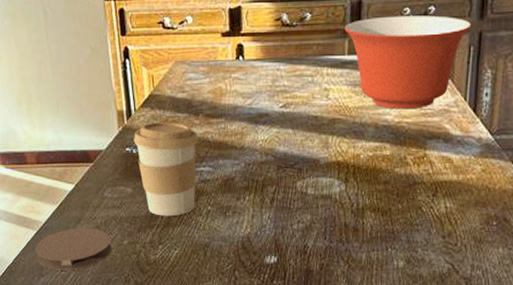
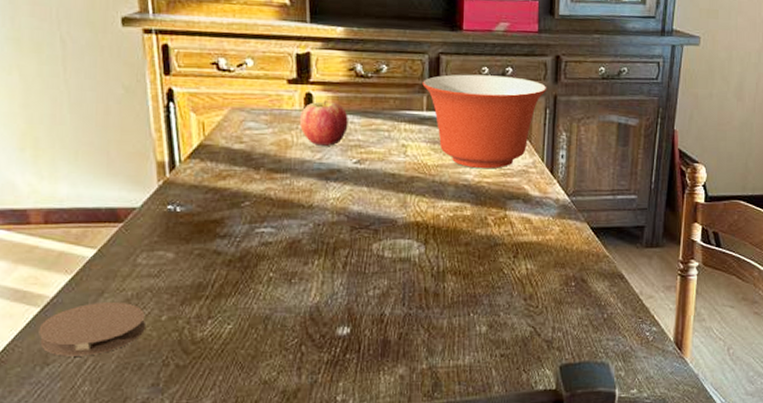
coffee cup: present [134,122,198,217] -> none [177,176,258,286]
apple: none [232,49,275,92] -> present [299,100,348,146]

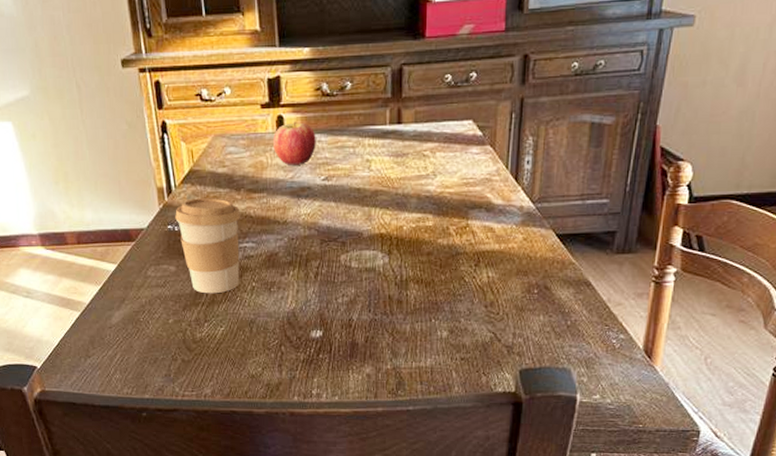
coaster: present [38,301,147,356] -> none [81,307,158,351]
coffee cup: none [177,176,258,286] -> present [175,198,240,294]
mixing bowl: present [422,74,547,169] -> none [385,82,514,180]

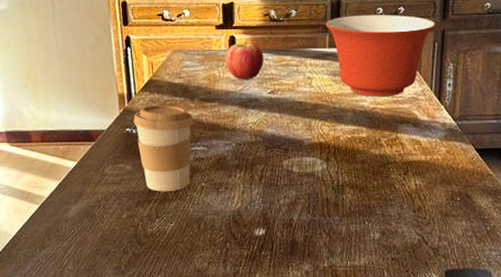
mixing bowl: none [385,82,514,180] -> present [325,15,436,97]

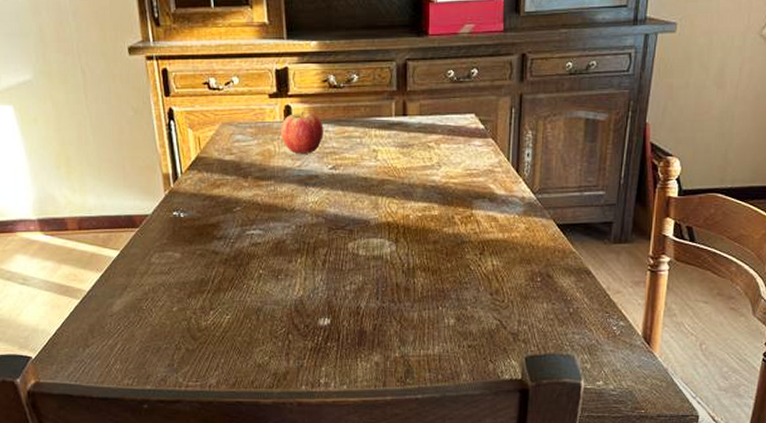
coffee cup: present [133,105,193,192] -> none [181,185,247,281]
mixing bowl: present [325,15,436,97] -> none [391,78,513,170]

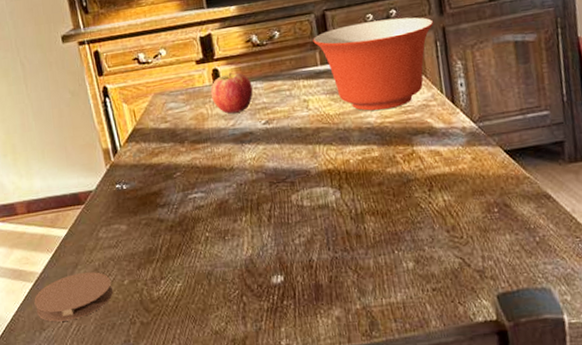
coaster: none [80,295,162,340] -> present [34,272,114,322]
mixing bowl: none [391,78,513,170] -> present [313,17,434,111]

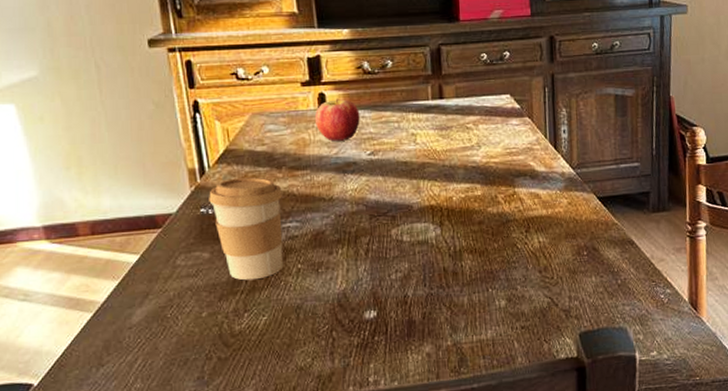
coaster: present [34,272,114,322] -> none [92,302,189,357]
coffee cup: none [122,152,192,250] -> present [209,177,283,281]
mixing bowl: present [313,17,434,111] -> none [426,60,544,150]

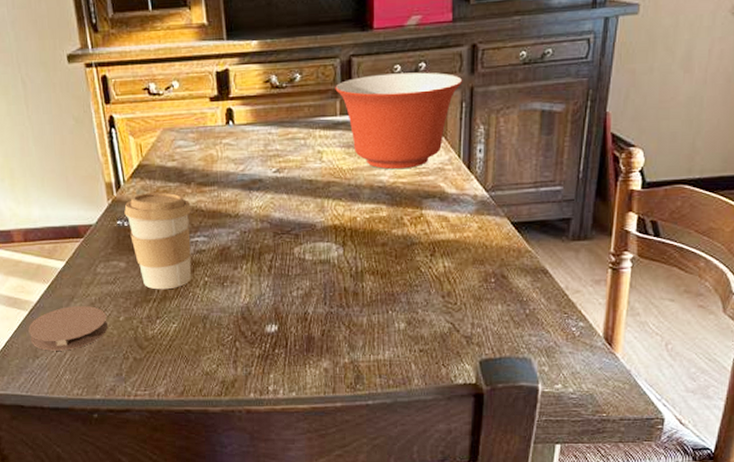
coaster: none [92,302,189,357] -> present [28,305,109,351]
apple: present [314,98,360,142] -> none [222,113,267,158]
mixing bowl: none [426,60,544,150] -> present [335,72,463,170]

